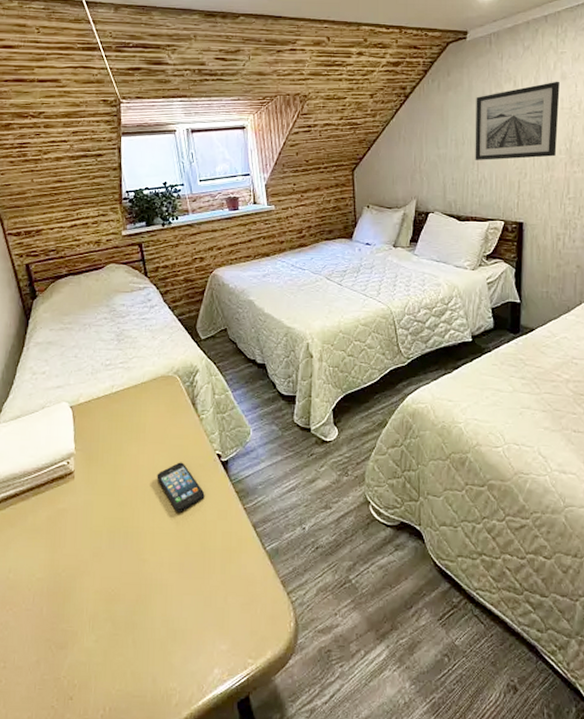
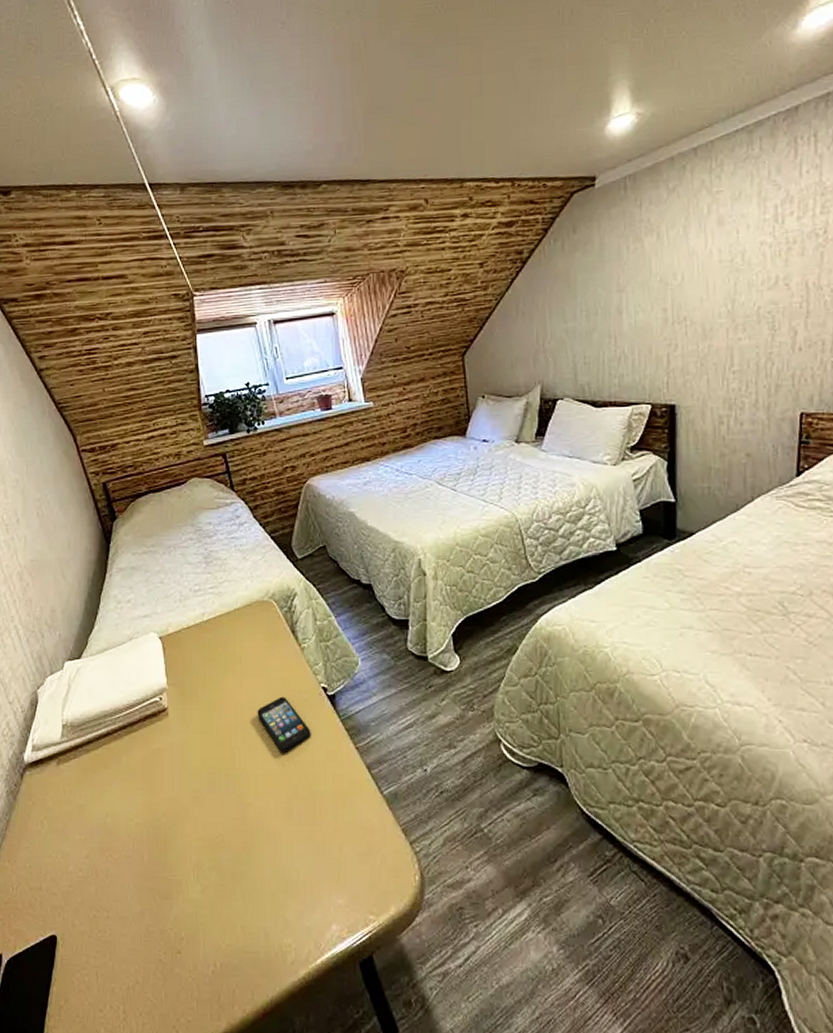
wall art: present [475,81,560,160] -> none [610,227,717,333]

